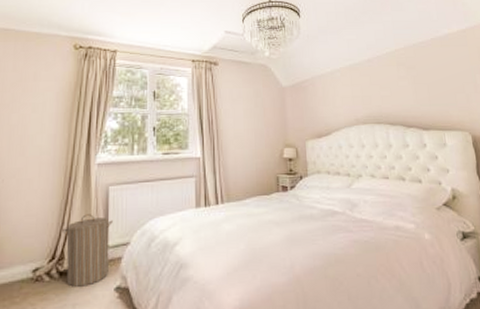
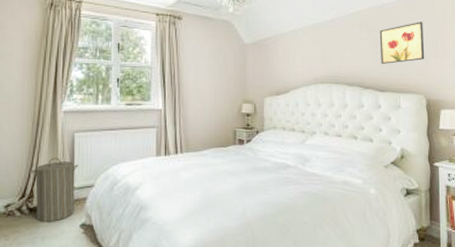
wall art: none [417,58,466,102] -> present [379,22,425,64]

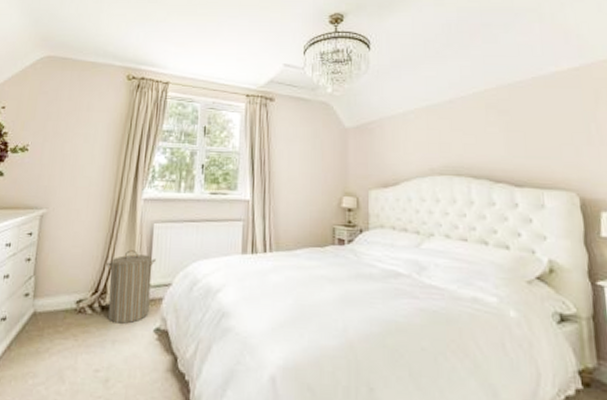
wall art: present [379,22,425,64] -> none [511,102,574,153]

